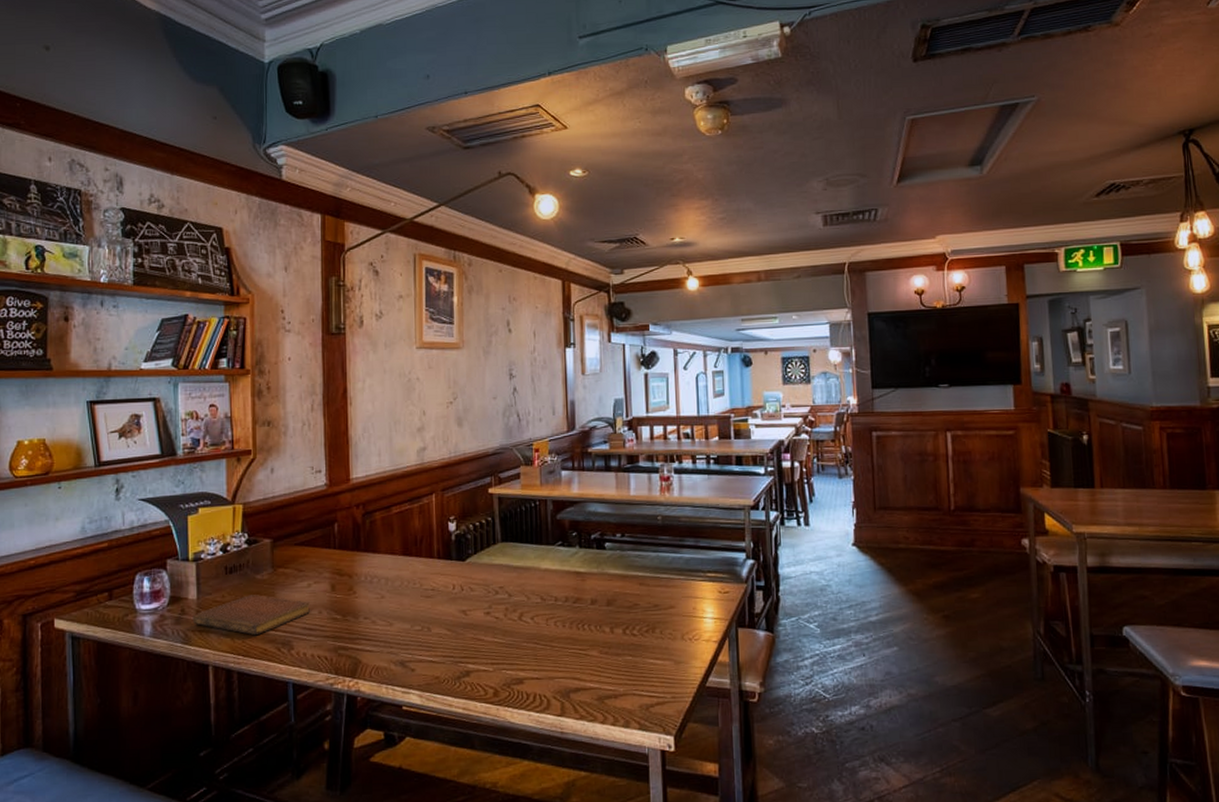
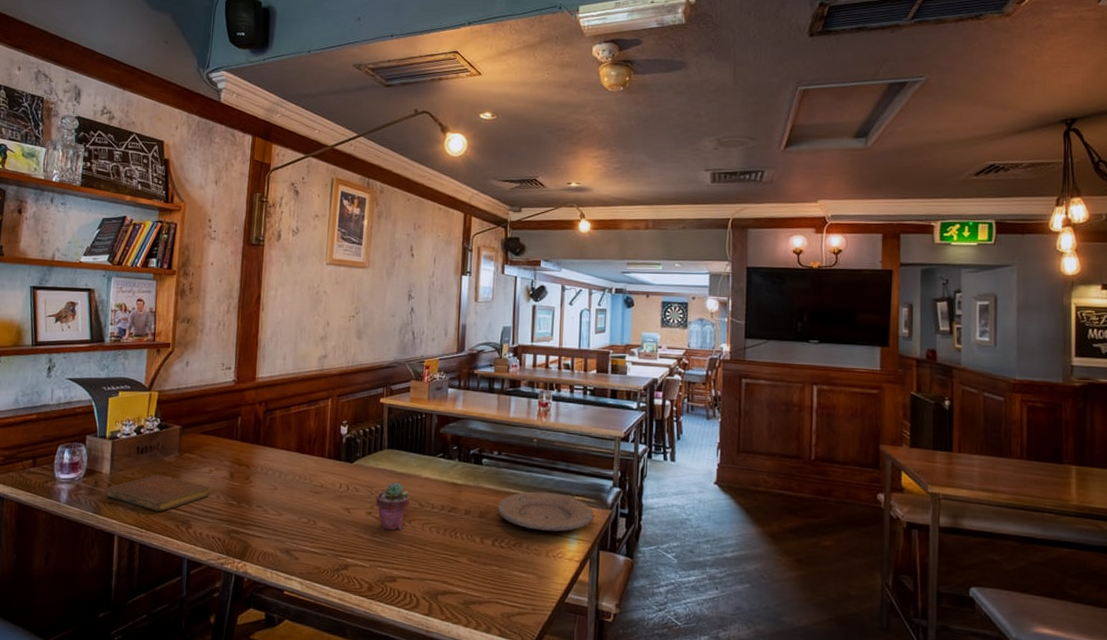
potted succulent: none [493,577,530,630] -> present [375,482,410,531]
plate: none [625,571,729,613] -> present [497,491,594,532]

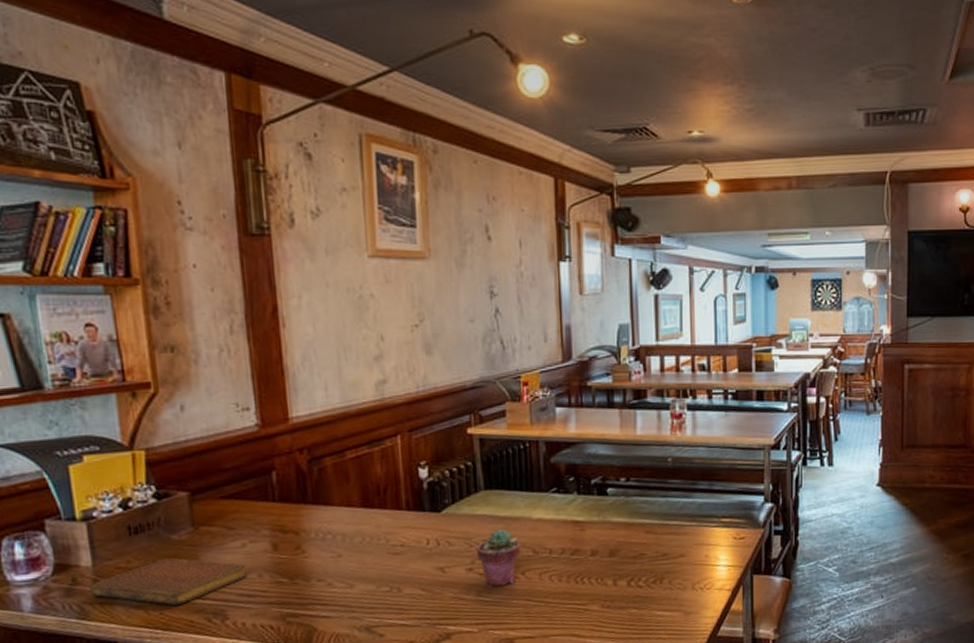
plate: present [497,491,594,532] -> none [630,517,744,562]

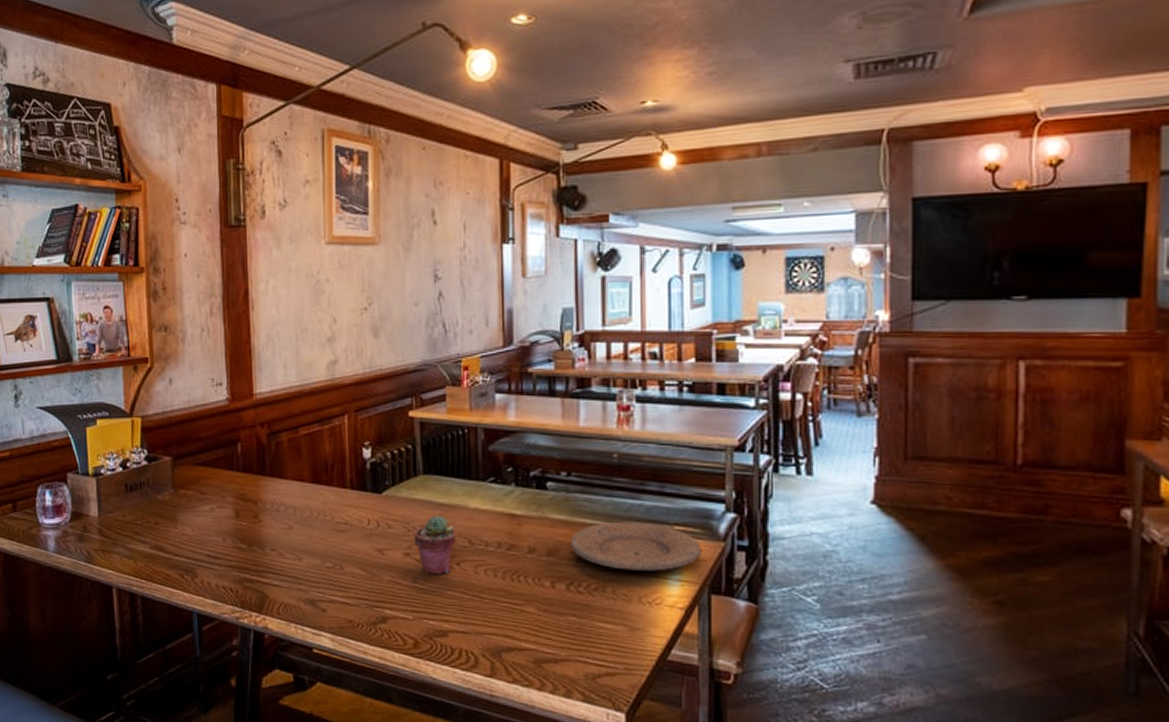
notebook: present [89,558,248,606] -> none [95,516,215,560]
plate: none [630,517,744,562] -> present [570,521,701,571]

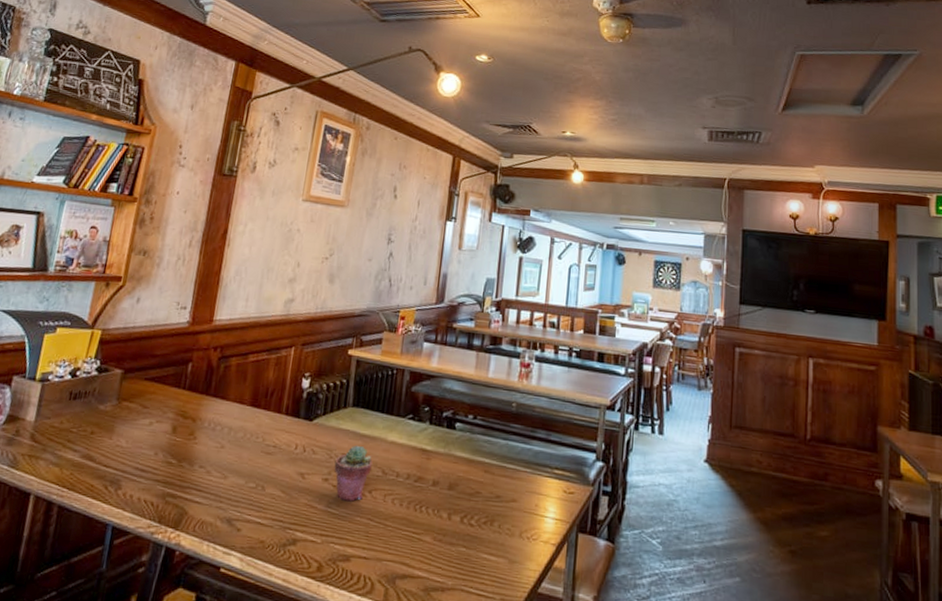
plate: present [570,521,701,571] -> none [468,462,574,510]

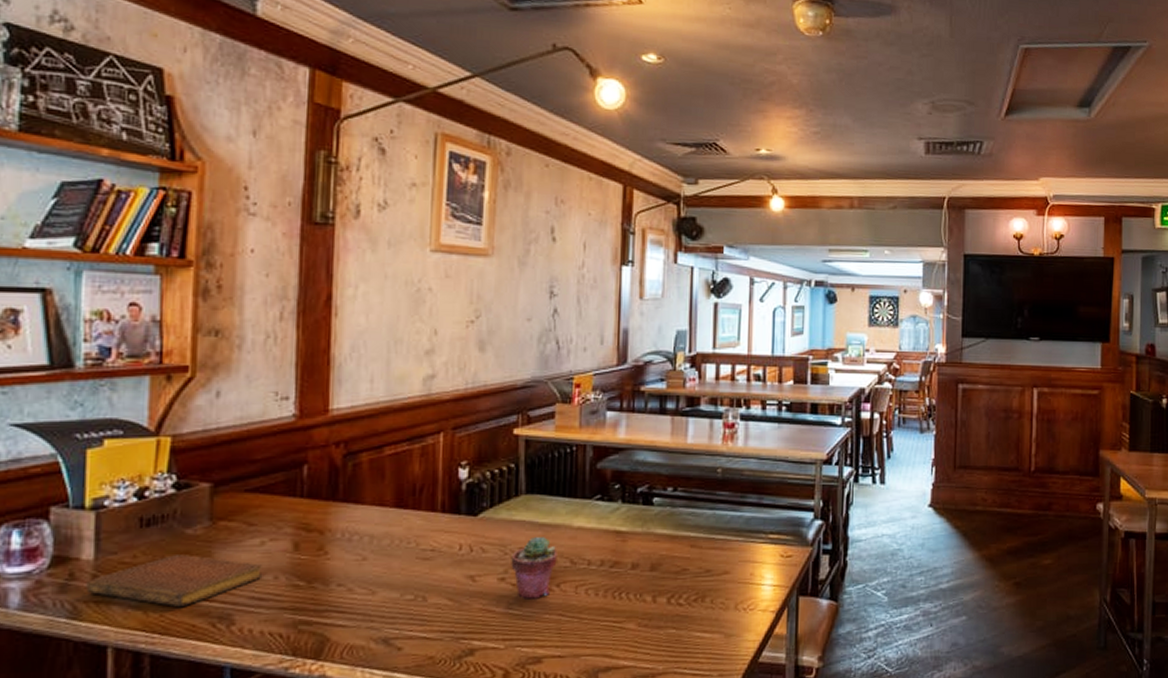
notebook: none [25,425,149,469] -> present [86,554,264,608]

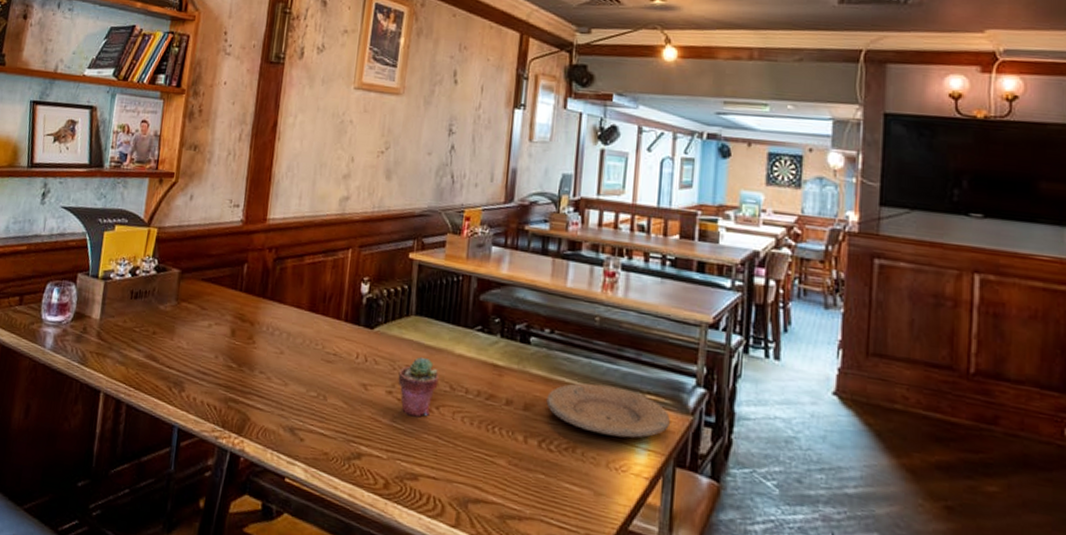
notebook: present [86,554,264,608] -> none [92,325,209,370]
plate: none [673,532,792,580] -> present [546,383,670,438]

